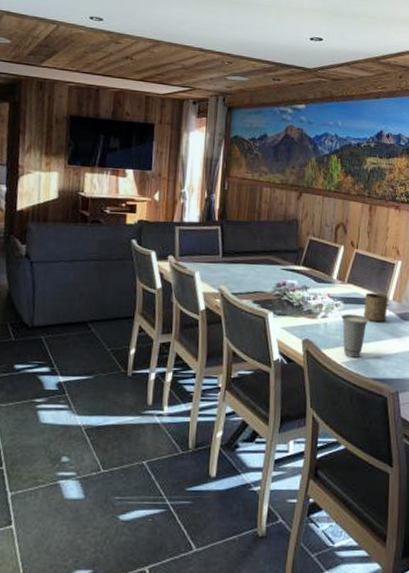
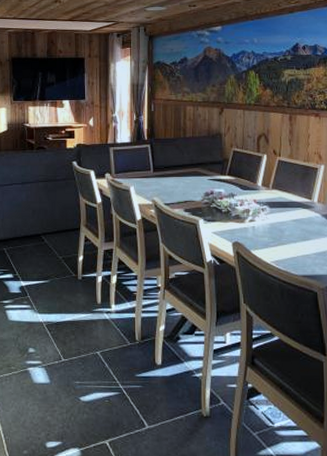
cup: present [340,314,370,358] -> none [267,217,296,257]
cup: present [364,292,388,323] -> none [289,196,313,224]

